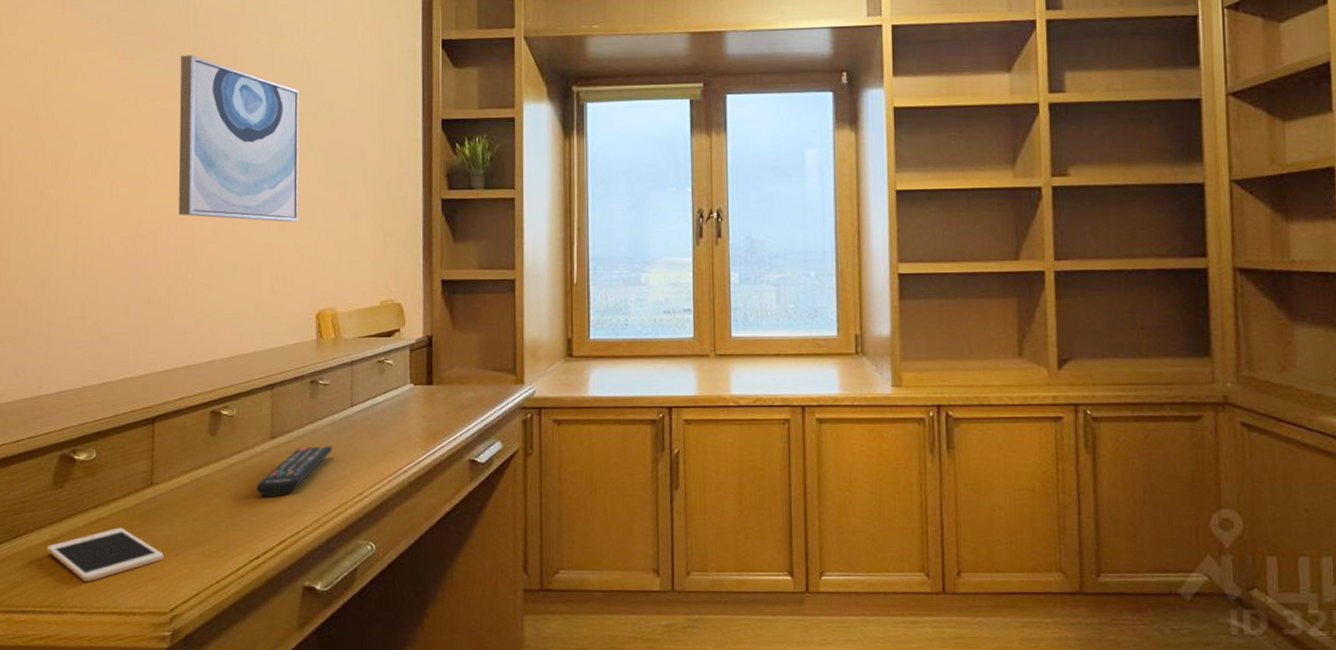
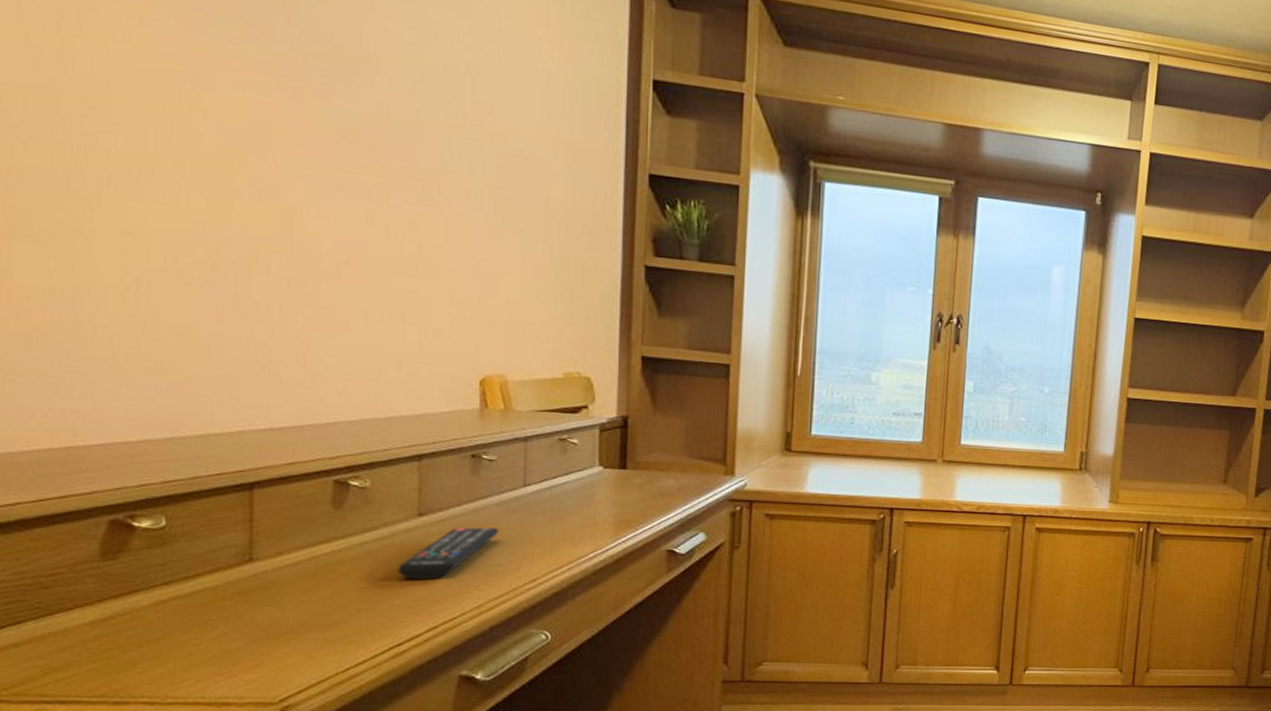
cell phone: present [47,527,164,582] -> none [94,608,270,669]
wall art: present [178,55,299,222] -> none [282,35,459,270]

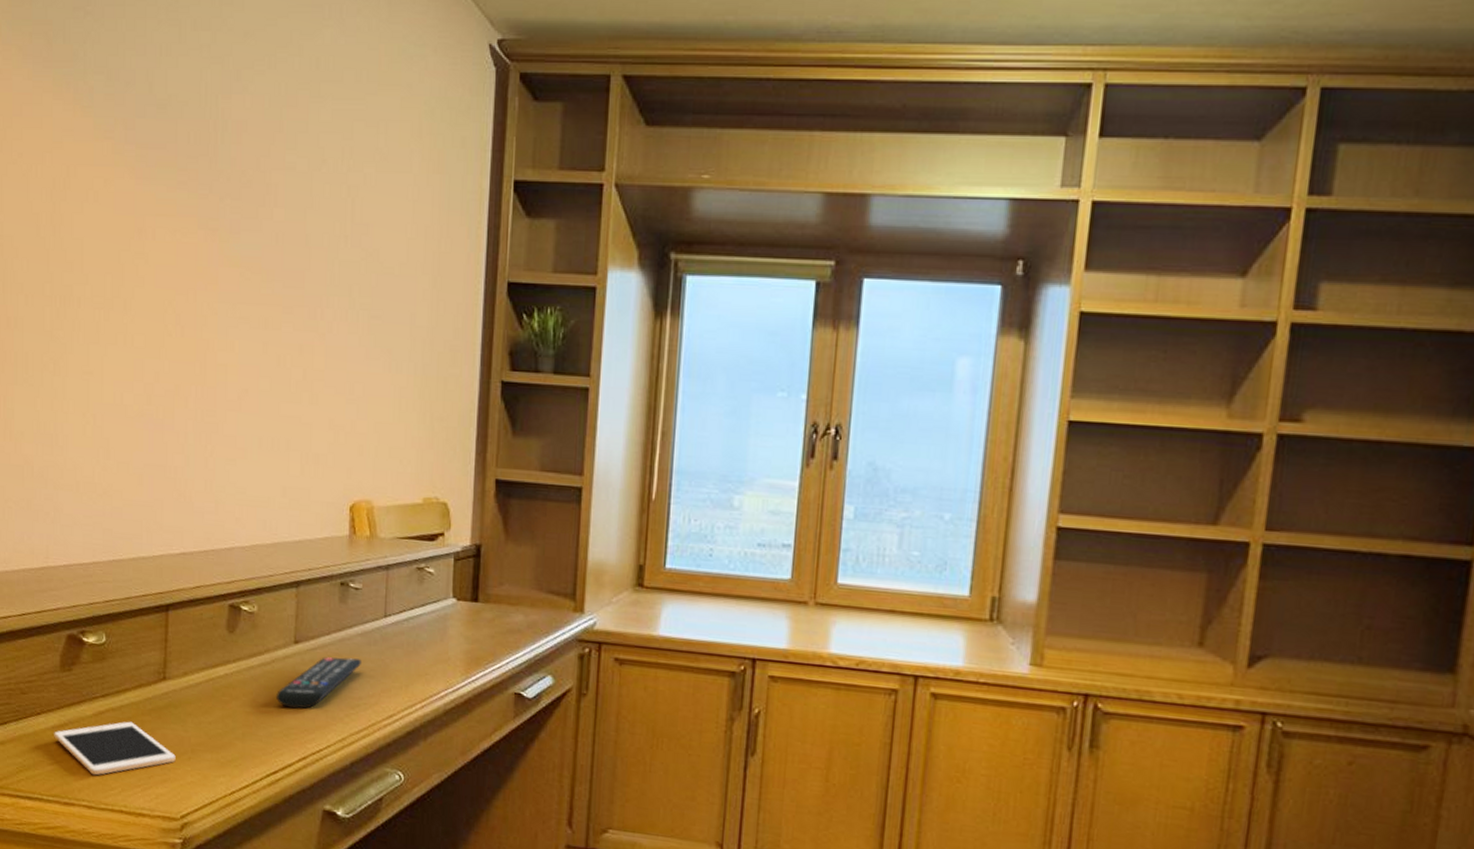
cell phone: none [94,608,270,669] -> present [54,721,176,776]

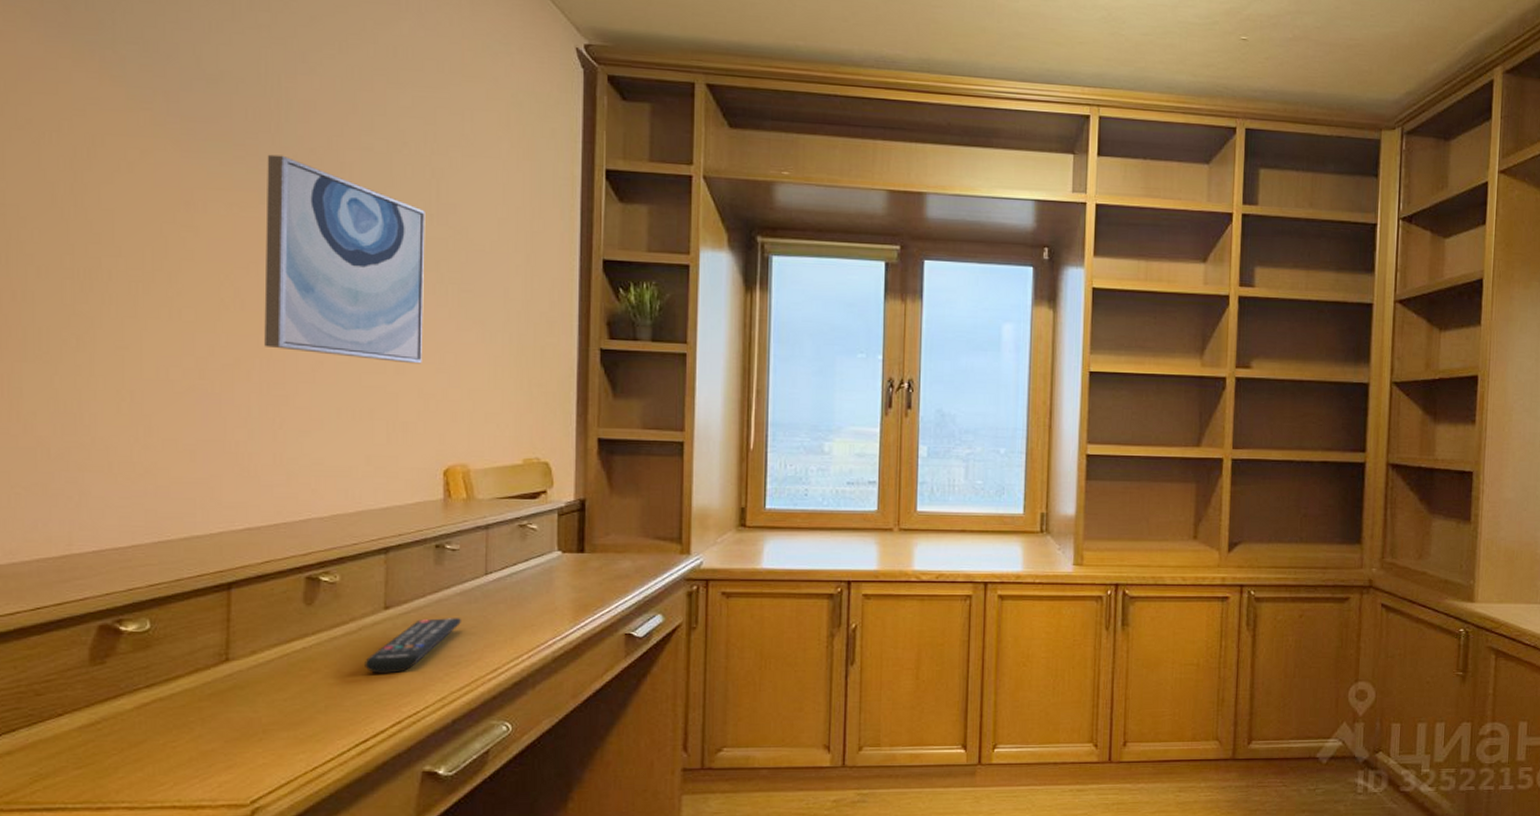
cell phone: present [54,721,176,776] -> none [81,709,243,773]
wall art: none [200,178,341,394] -> present [264,154,425,364]

